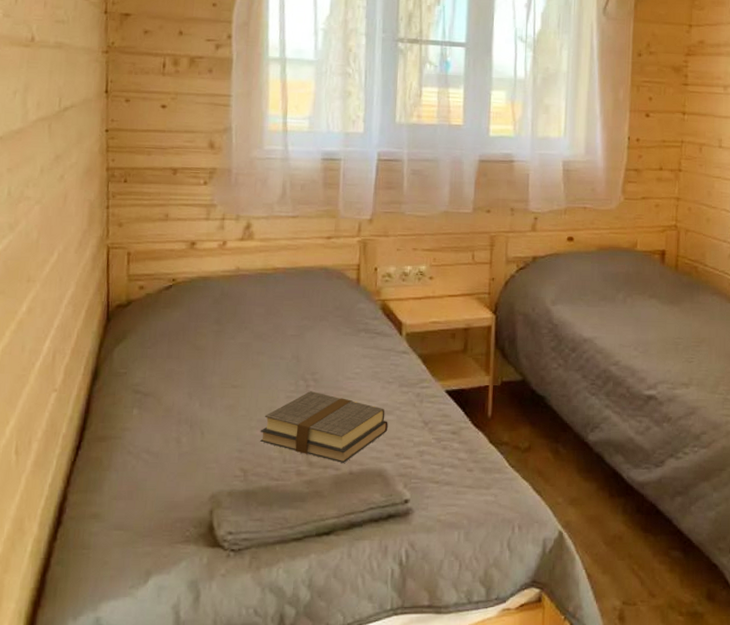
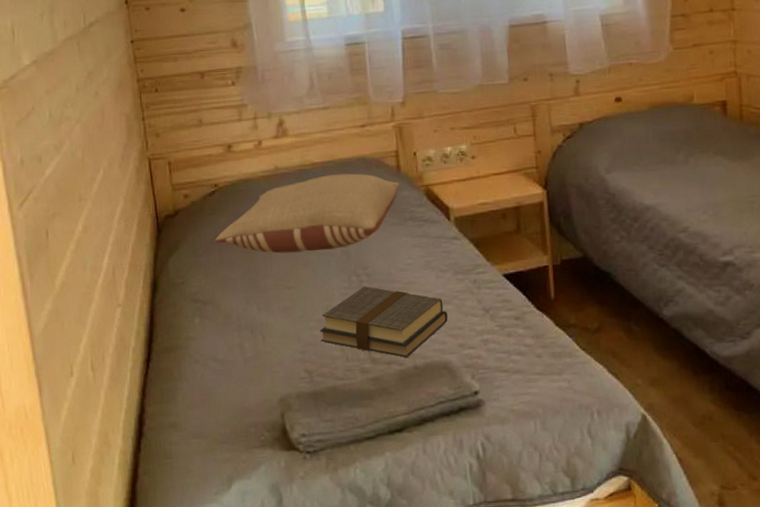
pillow: none [164,281,358,353] -> present [214,173,400,254]

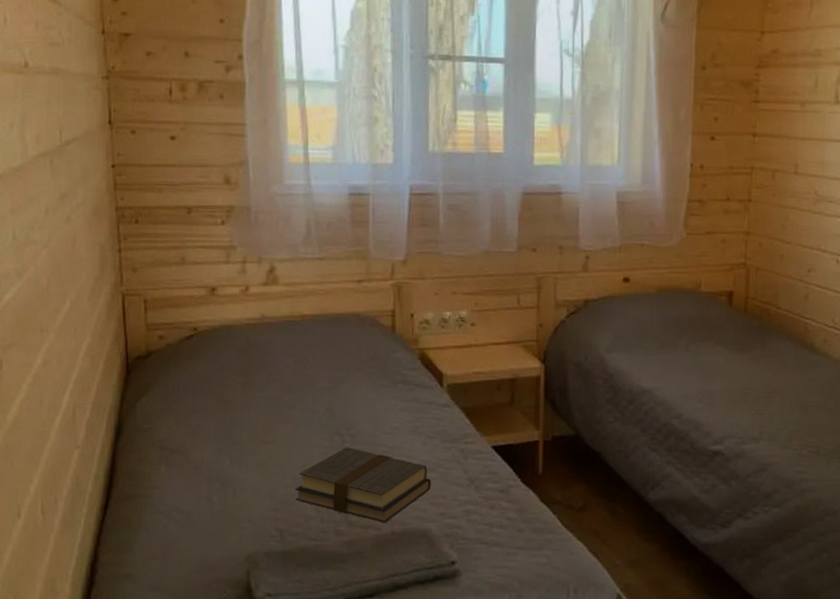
pillow: present [214,173,400,254] -> none [189,329,394,407]

